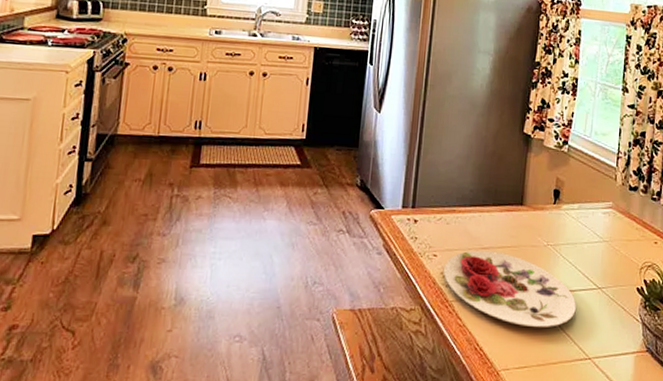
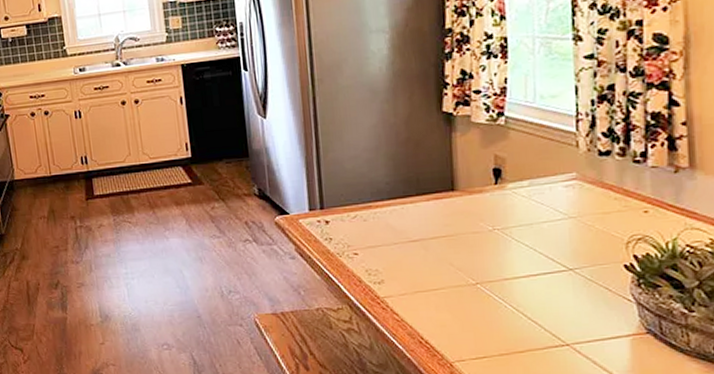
plate: present [444,250,576,328] -> none [369,243,542,317]

